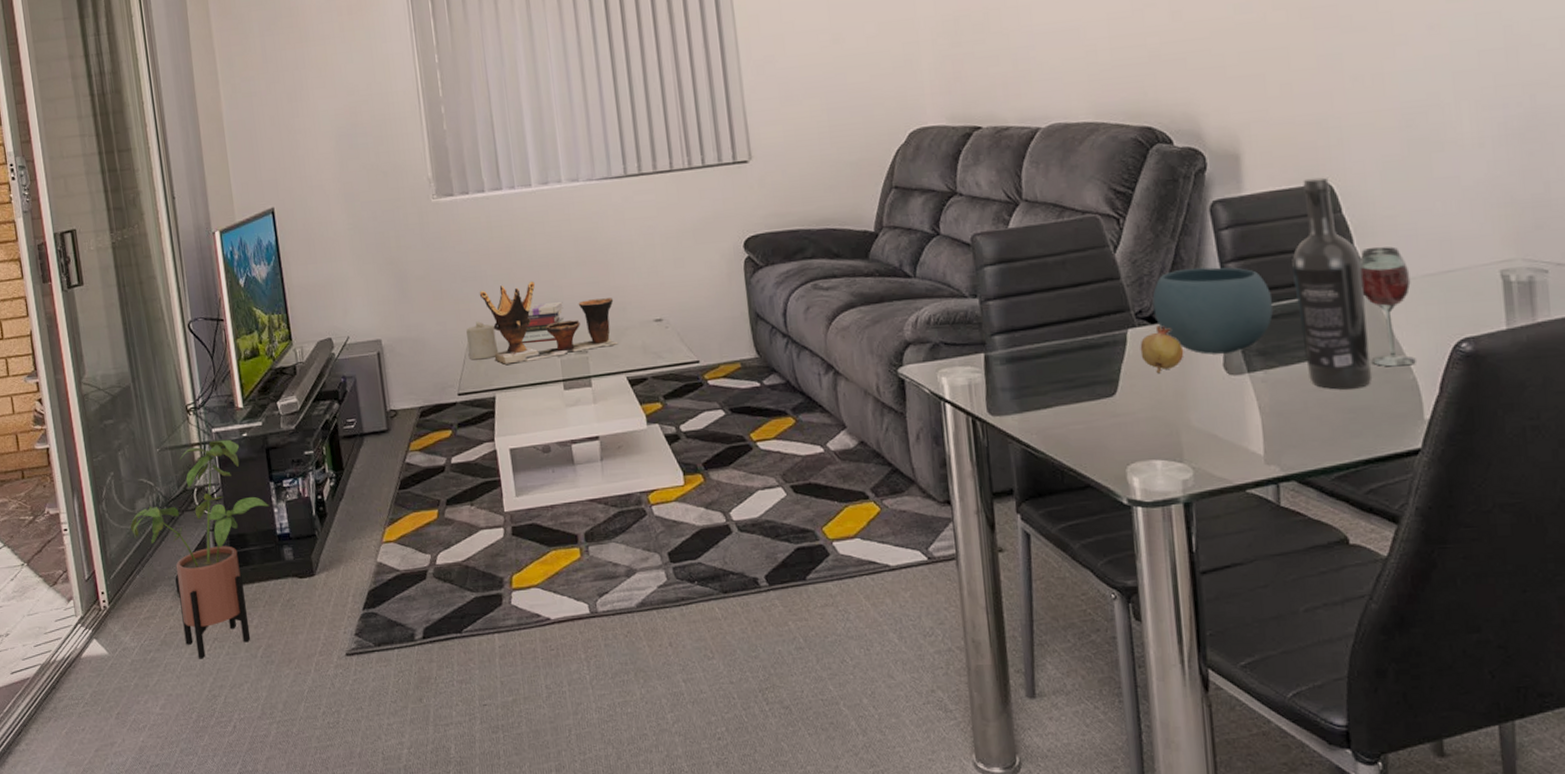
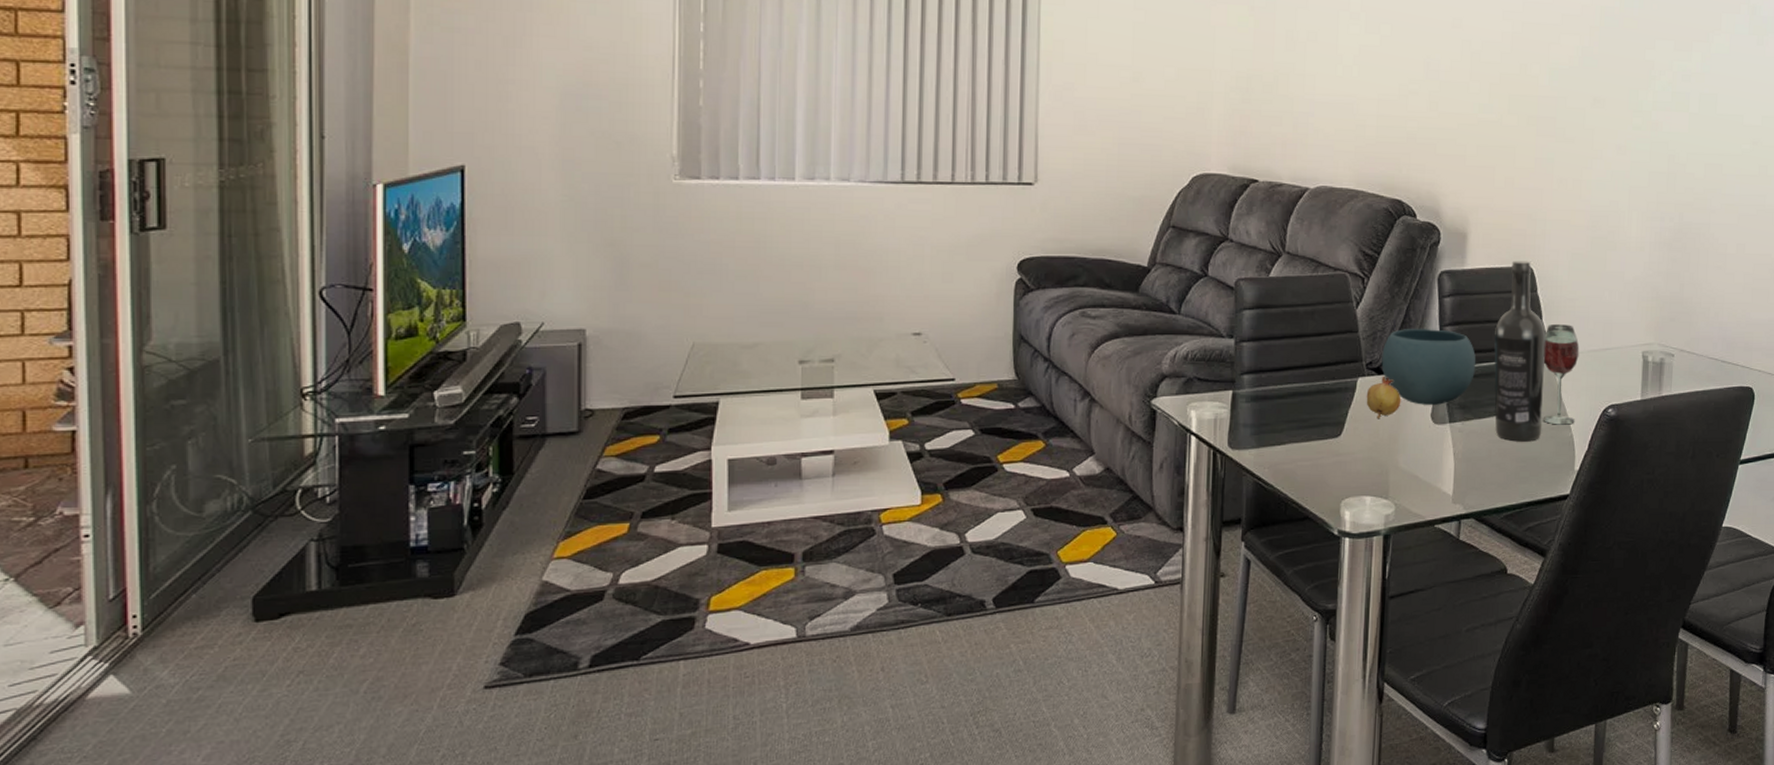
house plant: present [130,439,269,659] -> none [191,432,404,697]
candle: present [466,321,499,360] -> none [694,318,730,360]
pottery: present [479,280,619,366] -> none [716,280,871,369]
books: present [521,302,564,344] -> none [759,306,813,347]

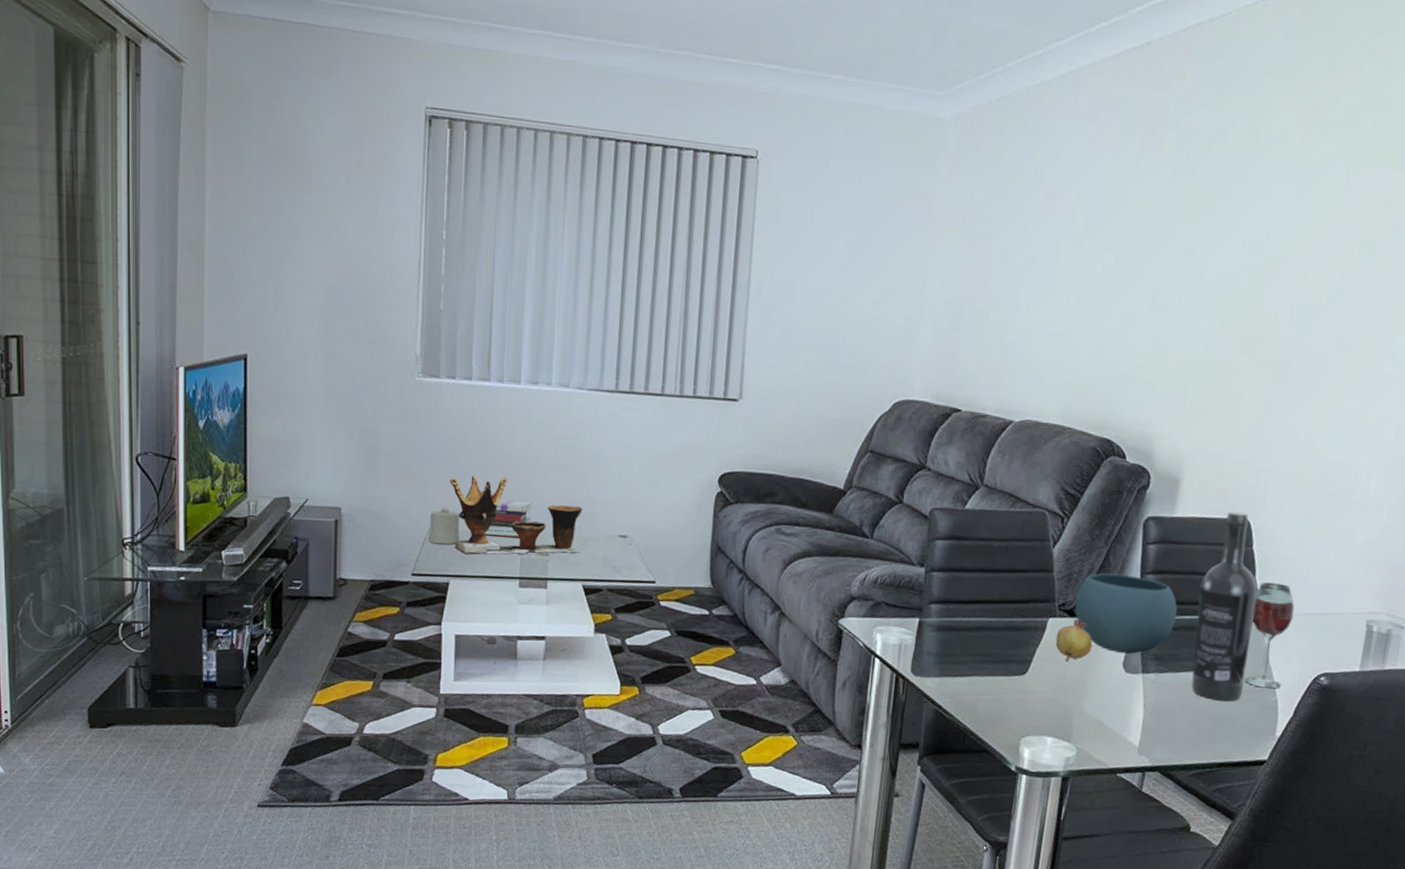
candle: none [694,318,730,360] -> present [429,506,460,546]
pottery: none [716,280,871,369] -> present [449,475,583,555]
books: none [759,306,813,347] -> present [484,500,533,540]

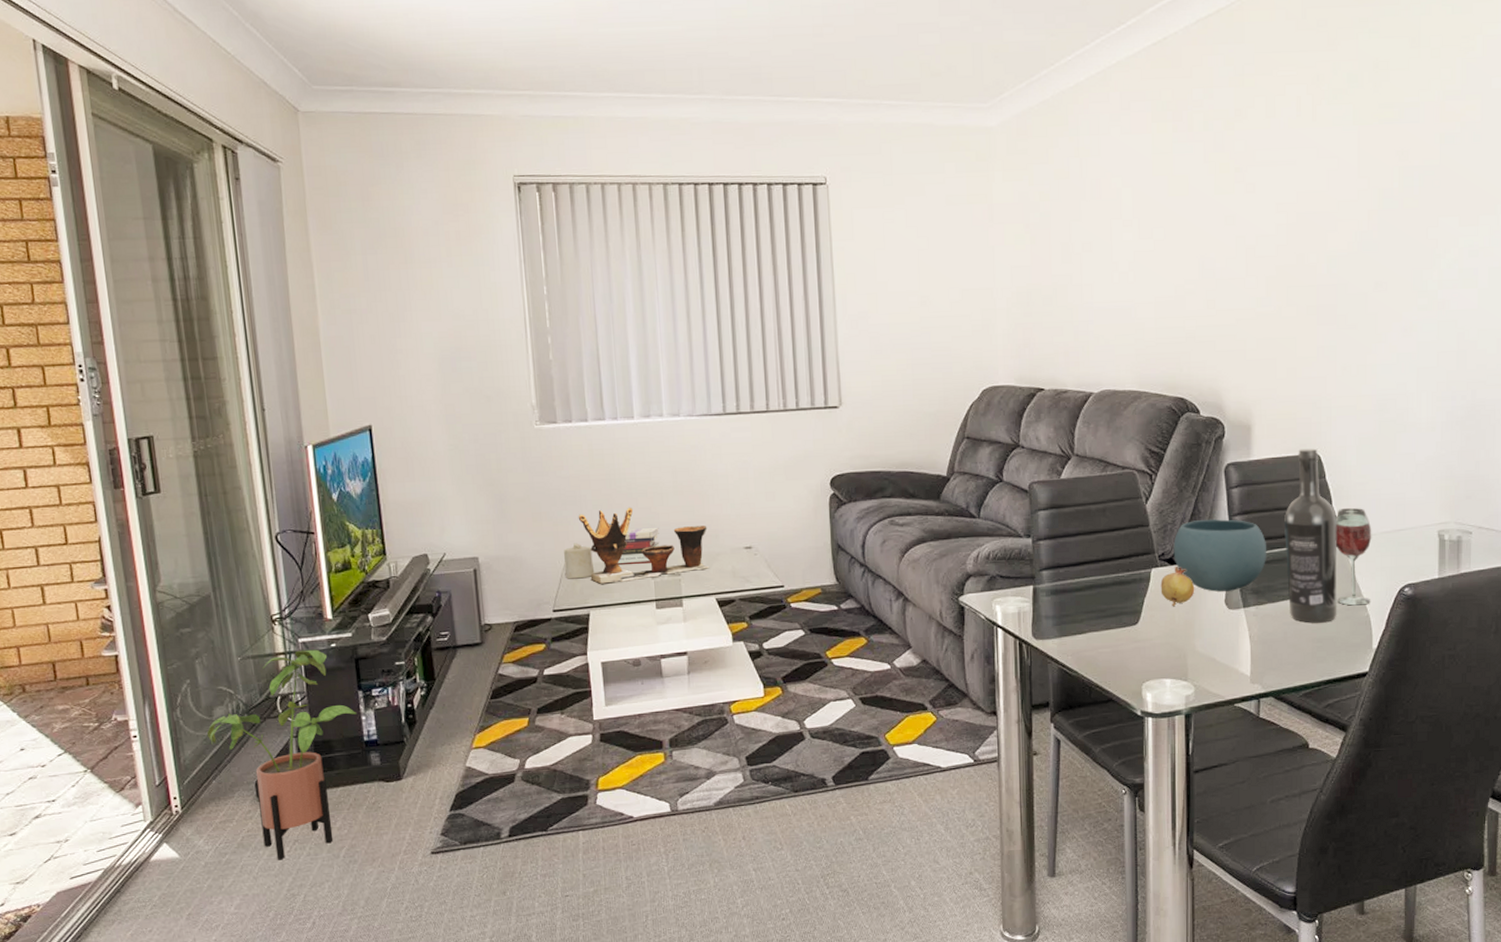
house plant: none [44,578,198,791] -> present [206,649,357,860]

